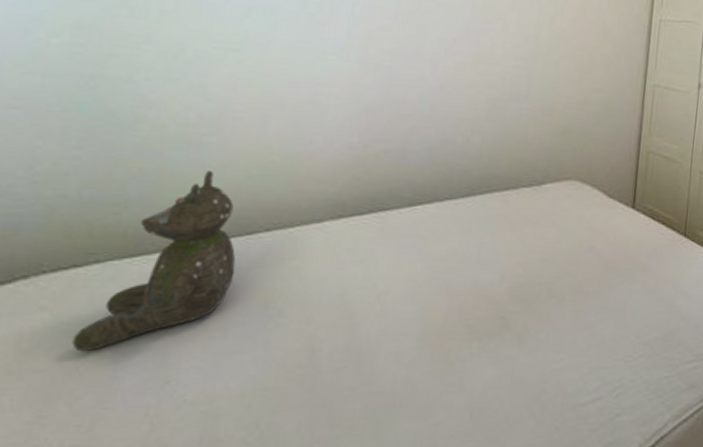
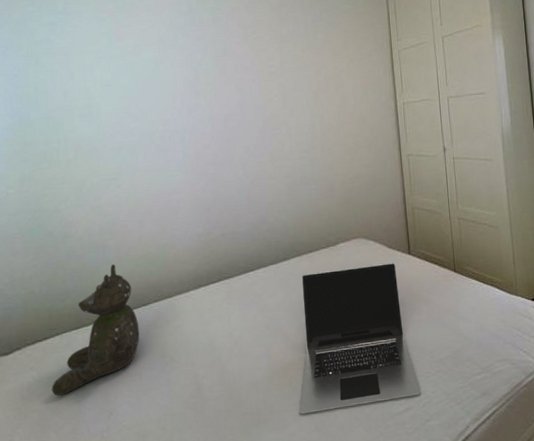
laptop: none [452,215,617,399] -> present [299,262,421,415]

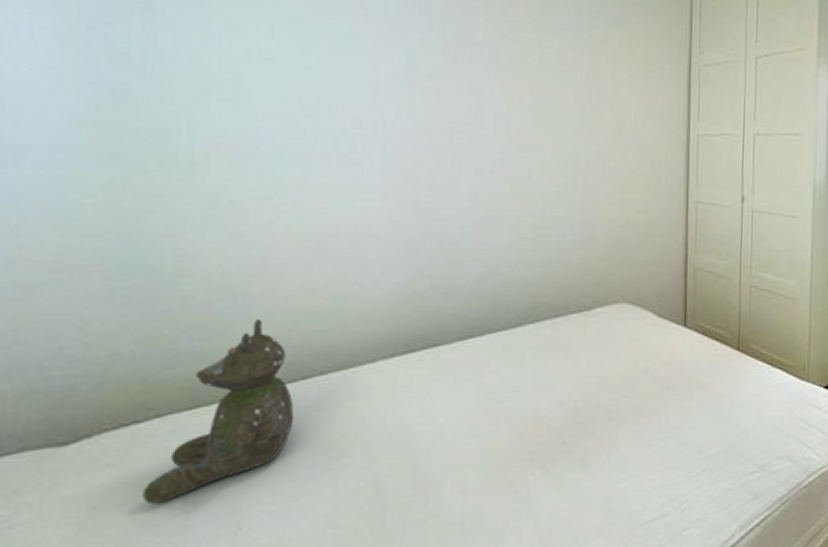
laptop: present [299,262,421,415] -> none [520,335,681,524]

